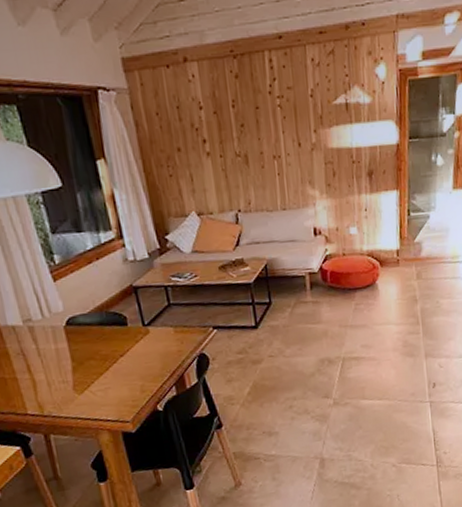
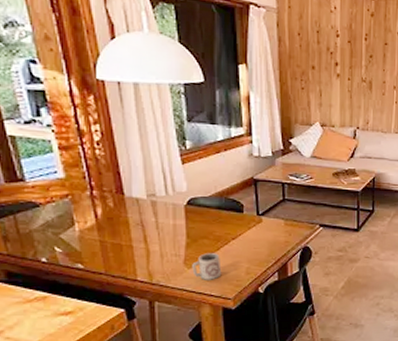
cup: none [82,374,115,405] -> present [192,253,222,280]

